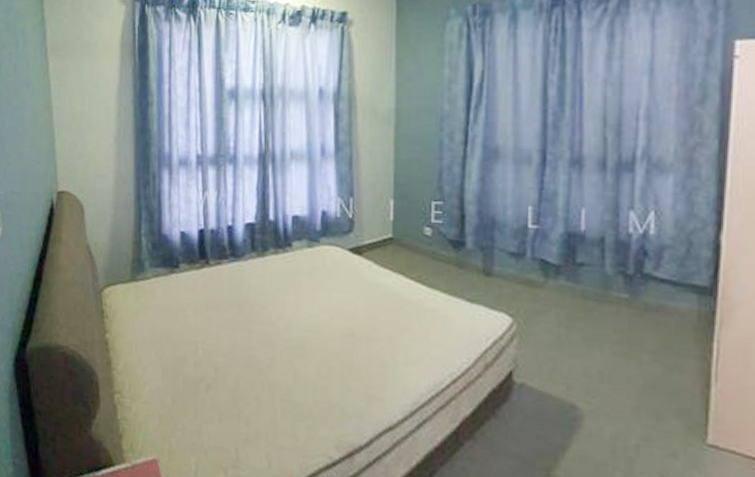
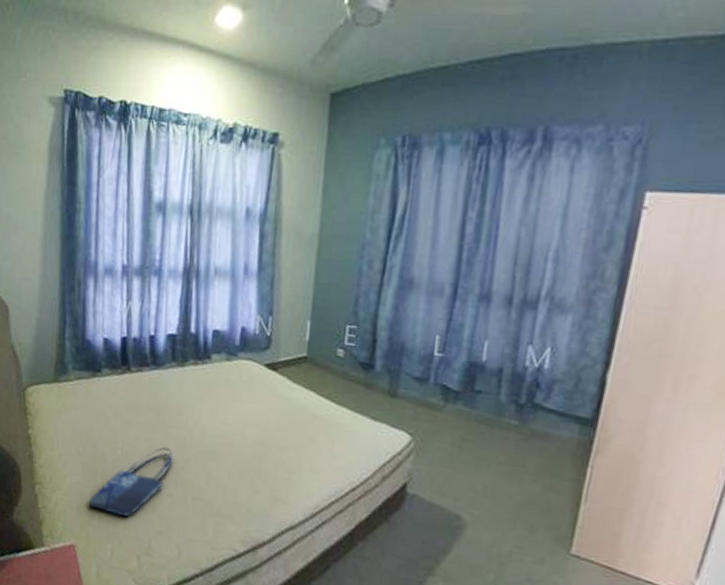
shopping bag: none [171,344,258,425] -> present [89,446,173,517]

